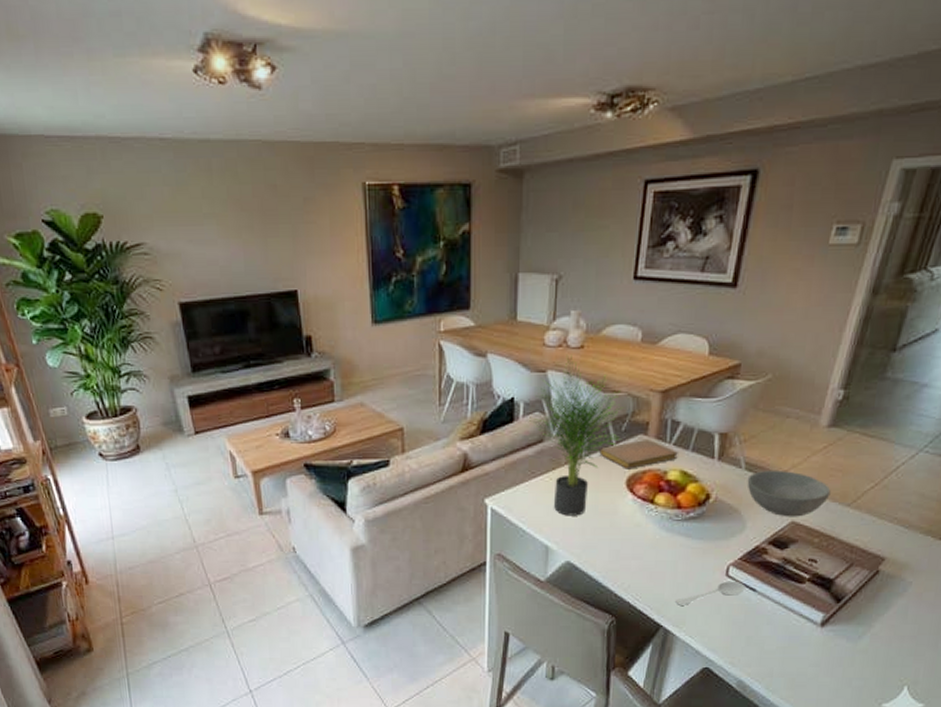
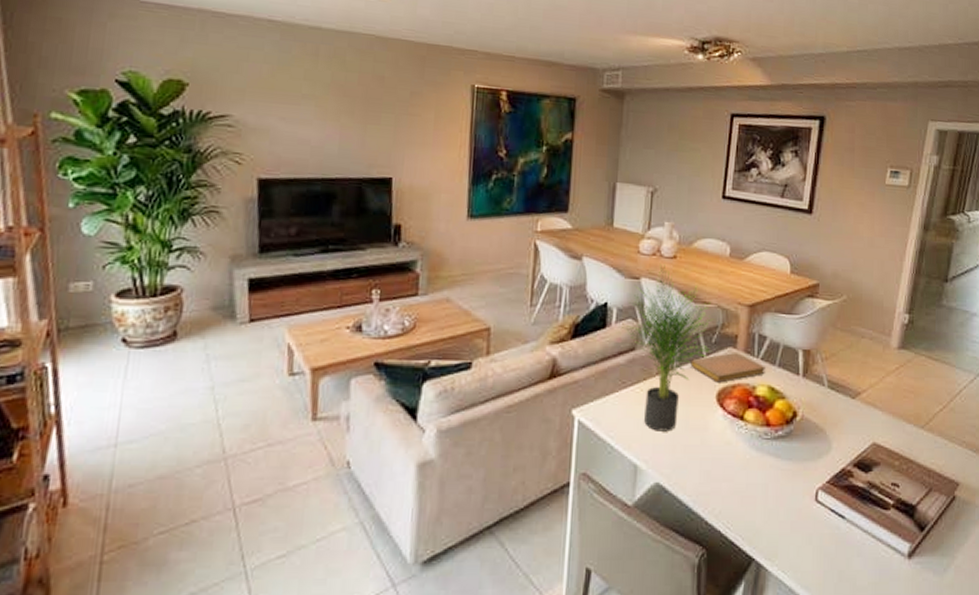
spoon: present [676,582,745,605] -> none [767,508,834,535]
bowl: present [747,471,831,517] -> none [830,390,906,439]

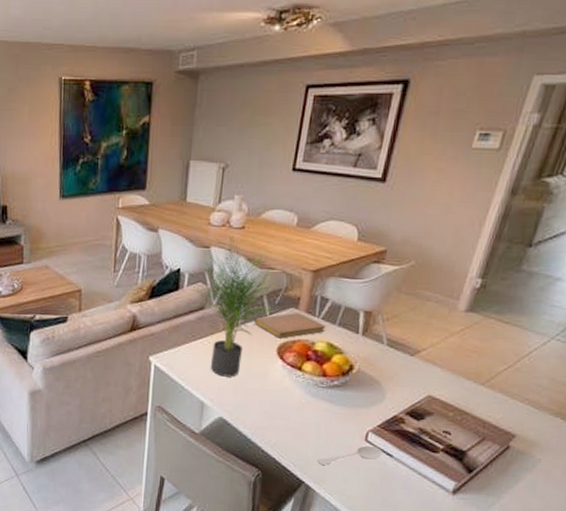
spoon: none [767,508,834,535] -> present [317,446,383,465]

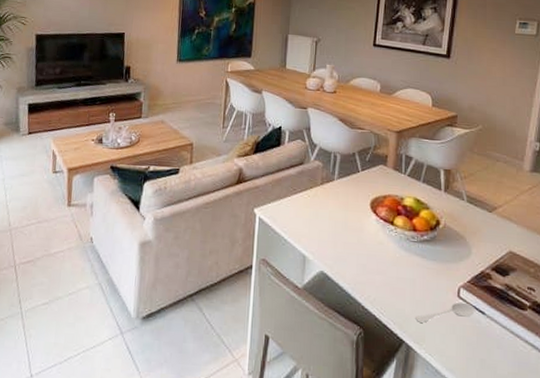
potted plant: present [190,234,276,377] -> none [290,97,365,231]
notebook: present [254,313,326,339] -> none [348,169,412,194]

